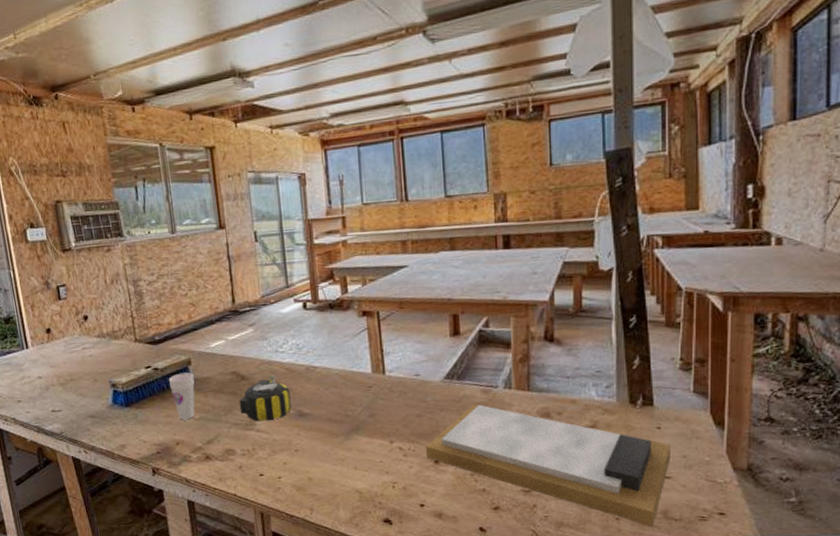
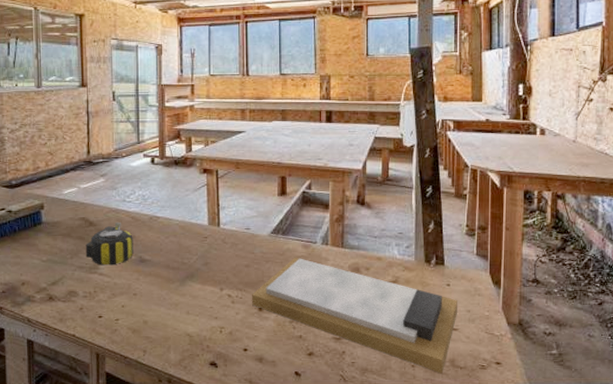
cup: present [168,372,195,420] -> none [20,216,45,262]

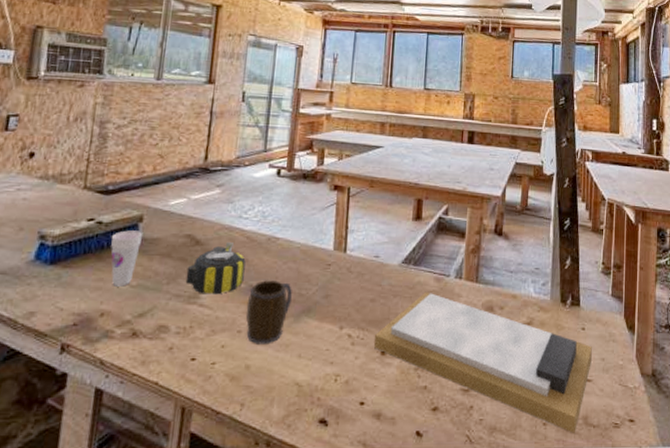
cup: none [20,216,45,262] -> present [111,230,142,287]
mug: none [138,252,176,304] -> present [245,280,292,345]

